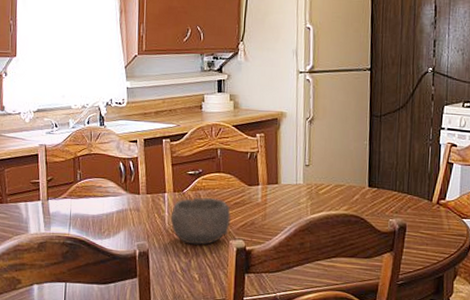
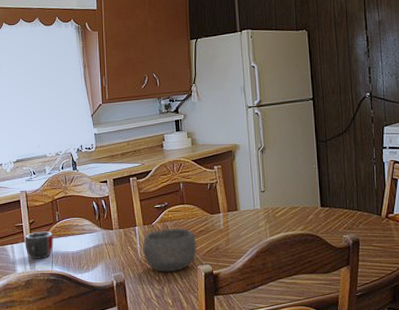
mug: none [40,190,73,221] -> present [25,231,54,259]

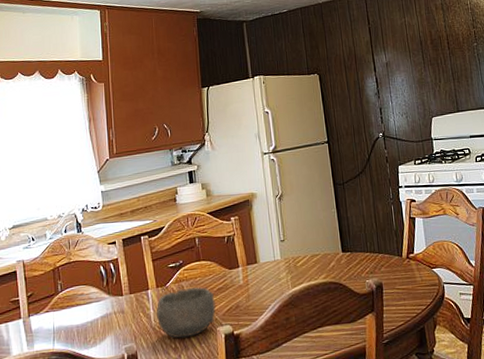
mug: present [25,231,54,259] -> none [21,304,55,338]

